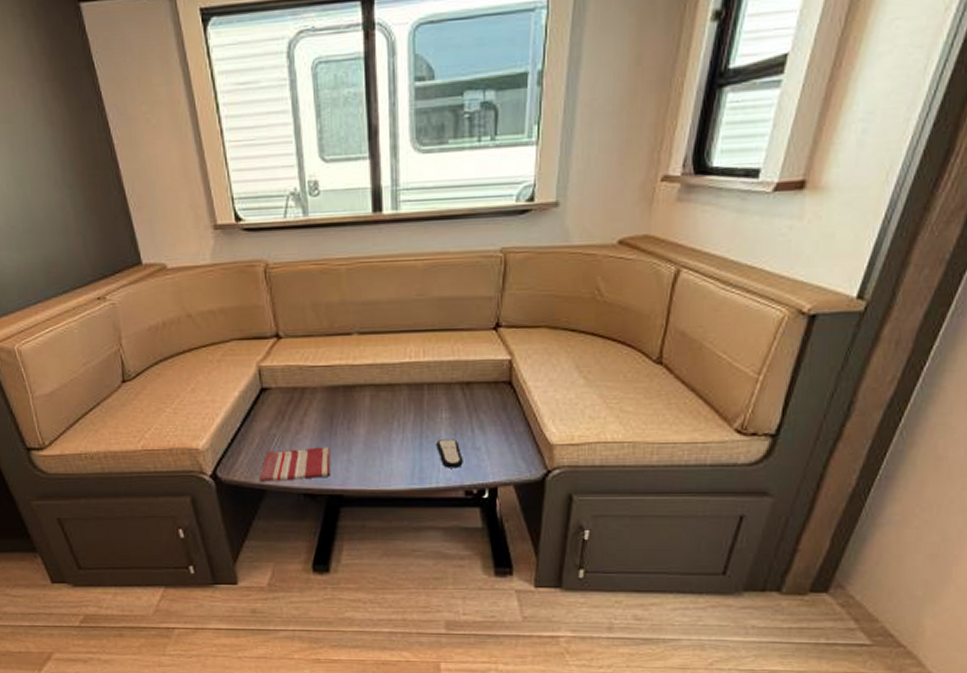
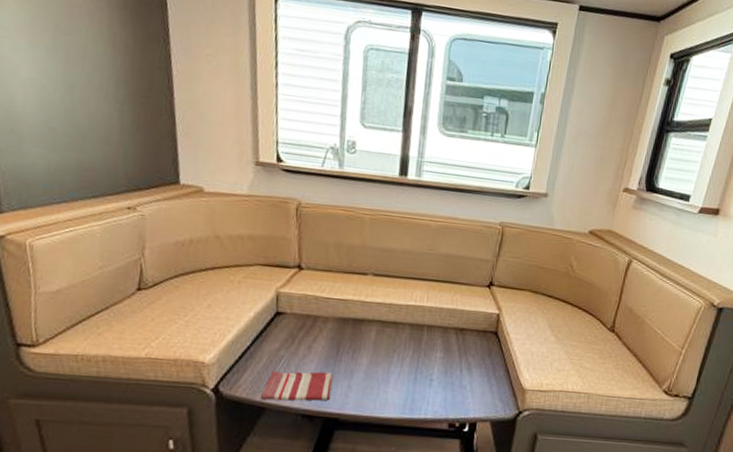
remote control: present [436,439,463,468] -> none [429,376,450,403]

